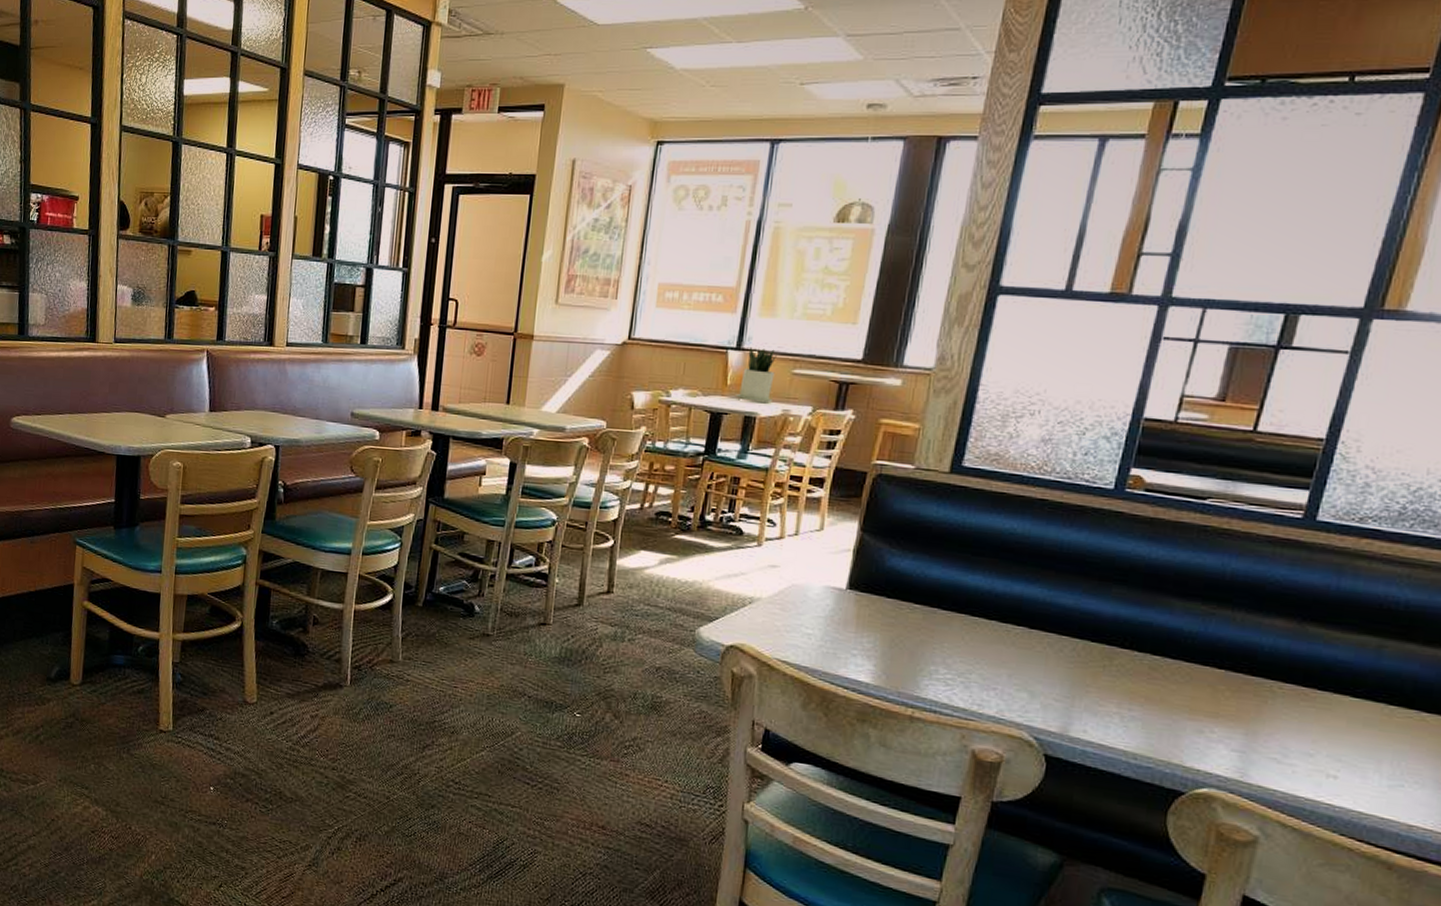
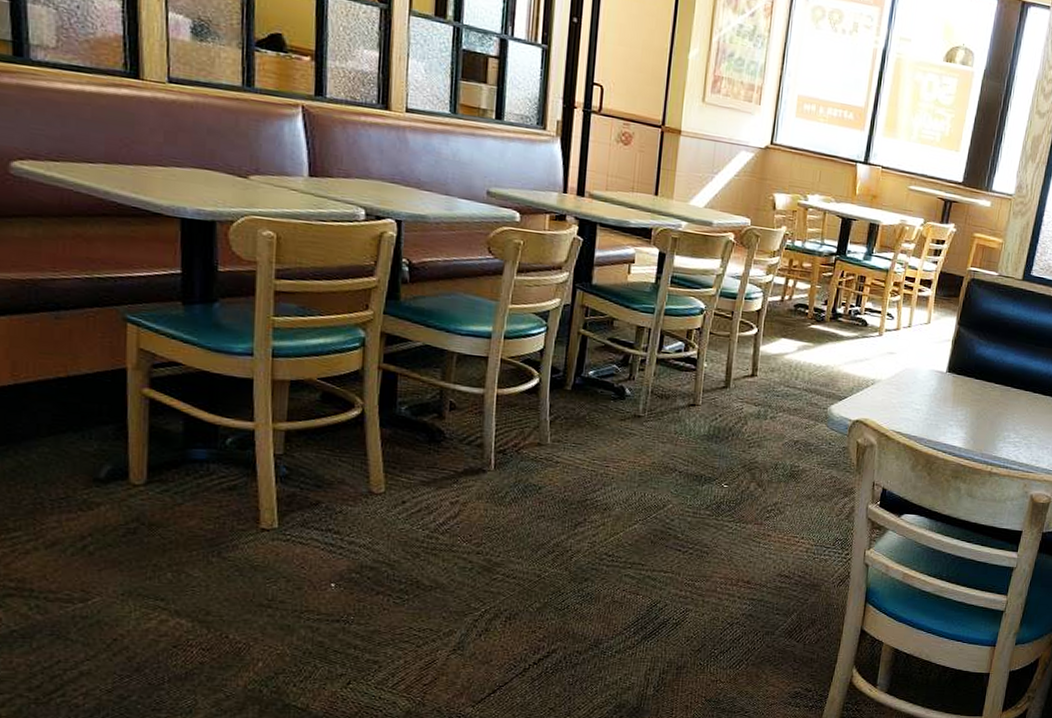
planter: present [736,346,777,404] -> none [863,162,897,214]

